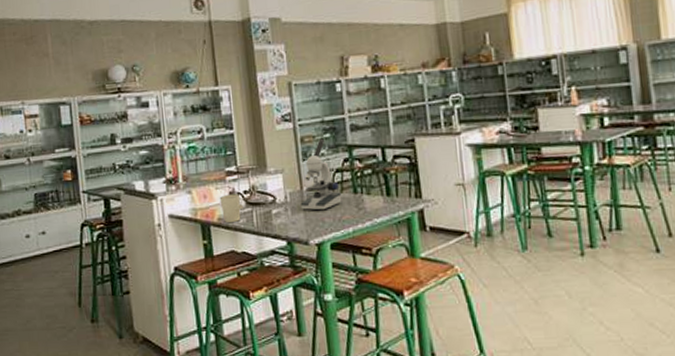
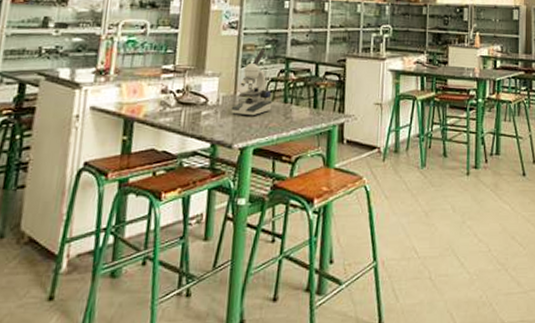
cup: present [219,194,244,224] -> none [149,92,174,121]

